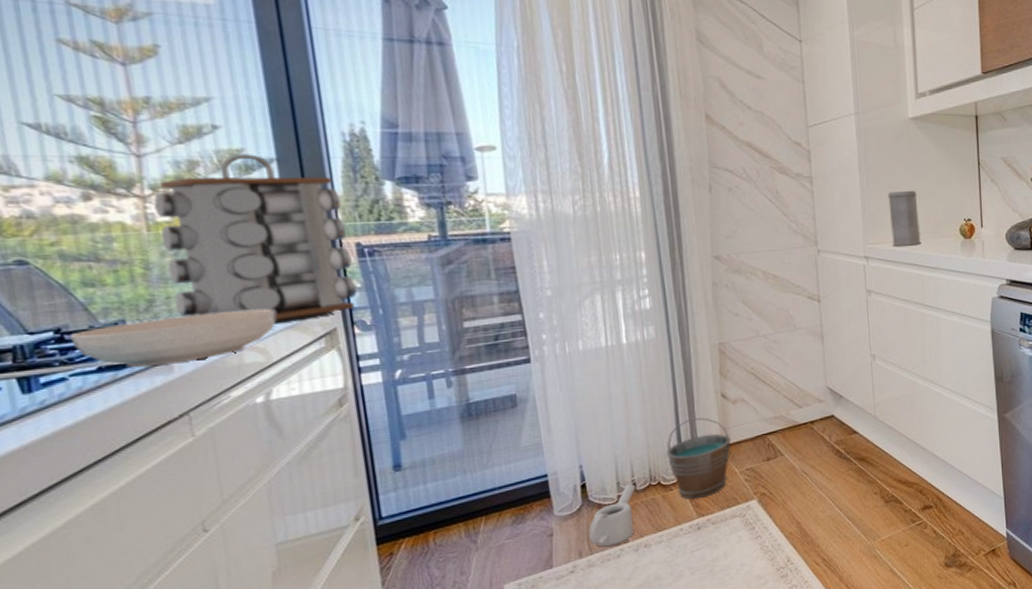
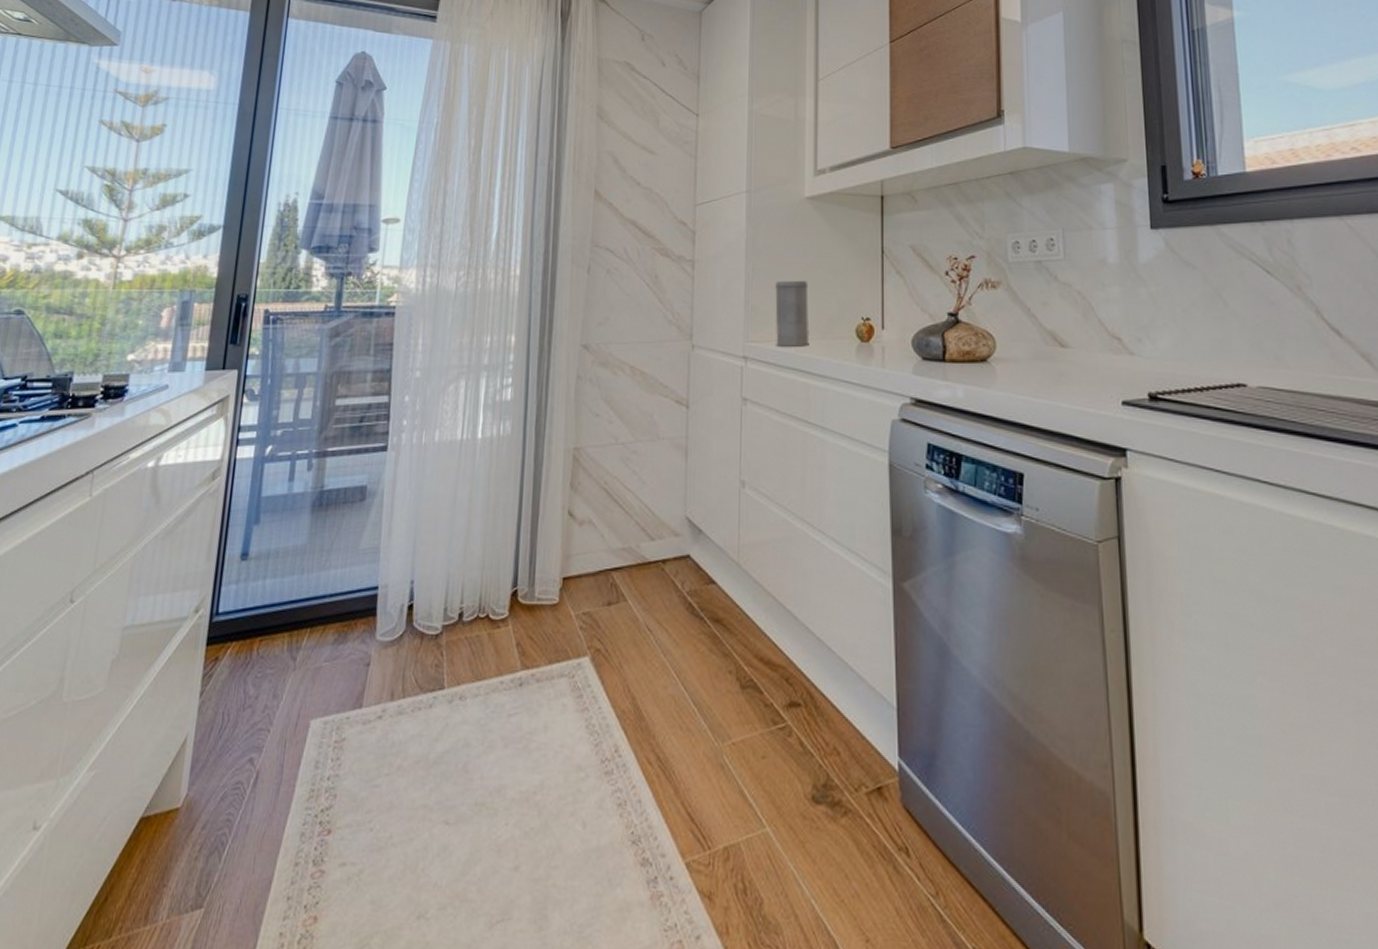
bowl: present [69,308,277,368] -> none [30,370,186,420]
spice rack: present [154,154,357,323] -> none [113,221,263,386]
watering can: present [588,484,636,547] -> none [404,613,463,691]
bucket: present [666,417,731,499] -> none [501,538,571,643]

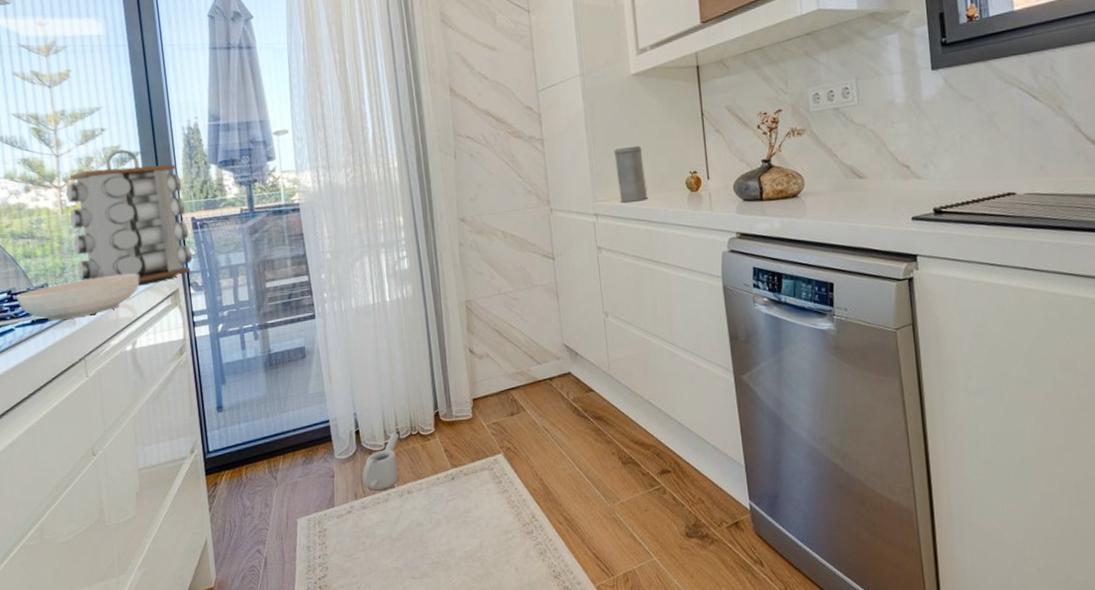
bowl: none [30,370,186,420] -> present [16,273,140,321]
spice rack: none [113,221,263,386] -> present [66,149,193,285]
watering can: none [404,613,463,691] -> present [362,433,400,491]

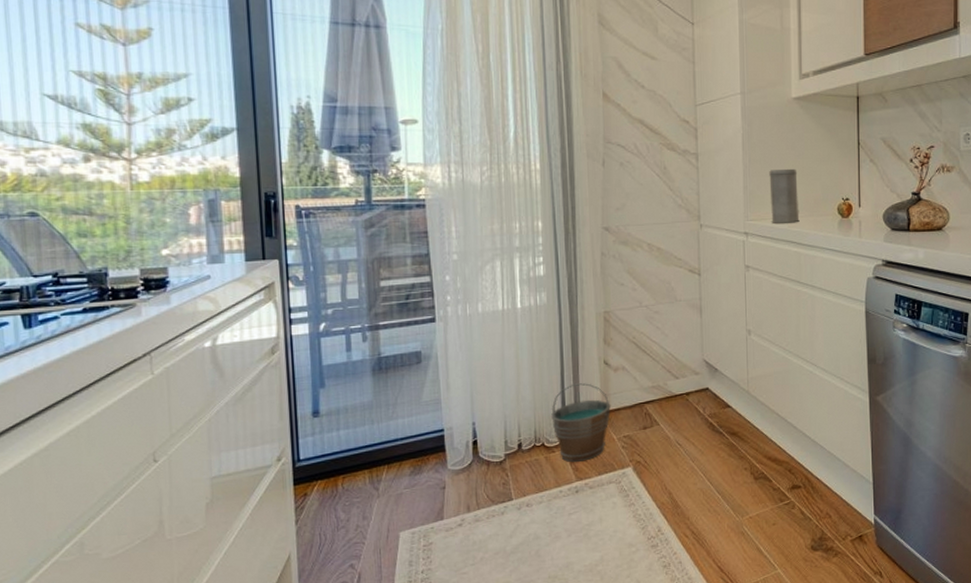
bowl: present [16,273,140,321] -> none [64,262,226,310]
spice rack: present [66,149,193,285] -> none [138,124,294,275]
watering can: present [362,433,400,491] -> none [477,444,522,503]
bucket: none [424,371,479,450] -> present [551,383,611,462]

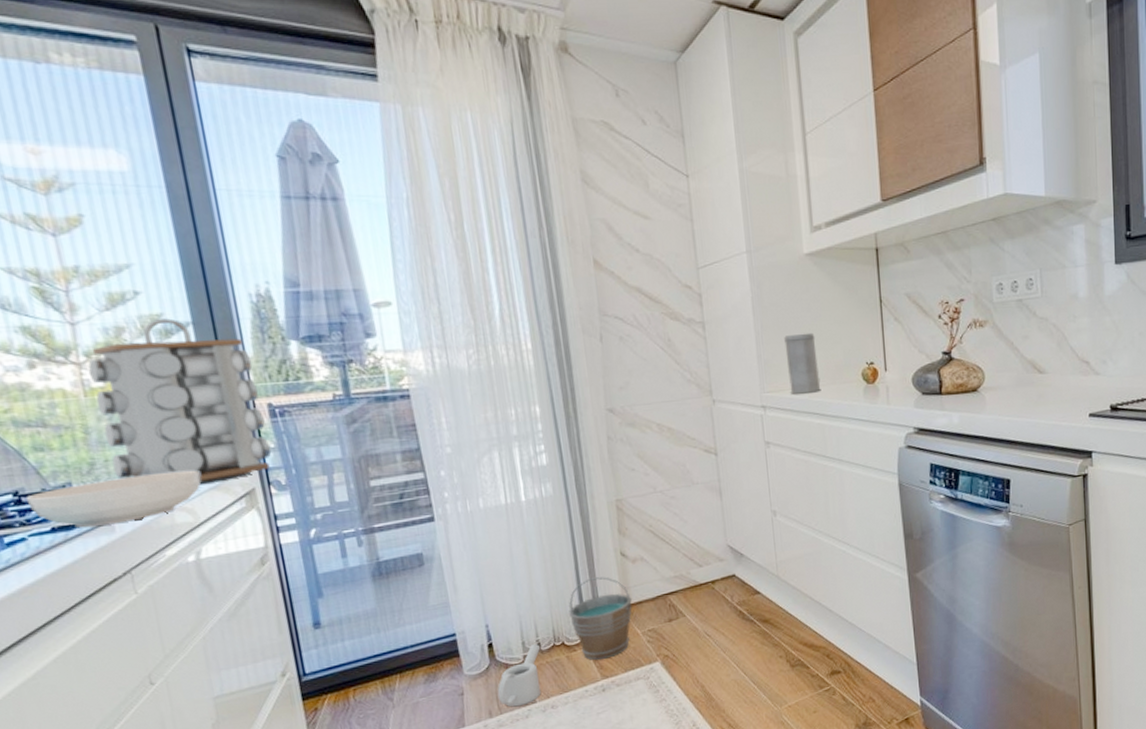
bowl: none [64,262,226,310] -> present [25,470,202,528]
spice rack: none [138,124,294,275] -> present [88,318,272,484]
watering can: none [477,444,522,503] -> present [497,644,542,707]

